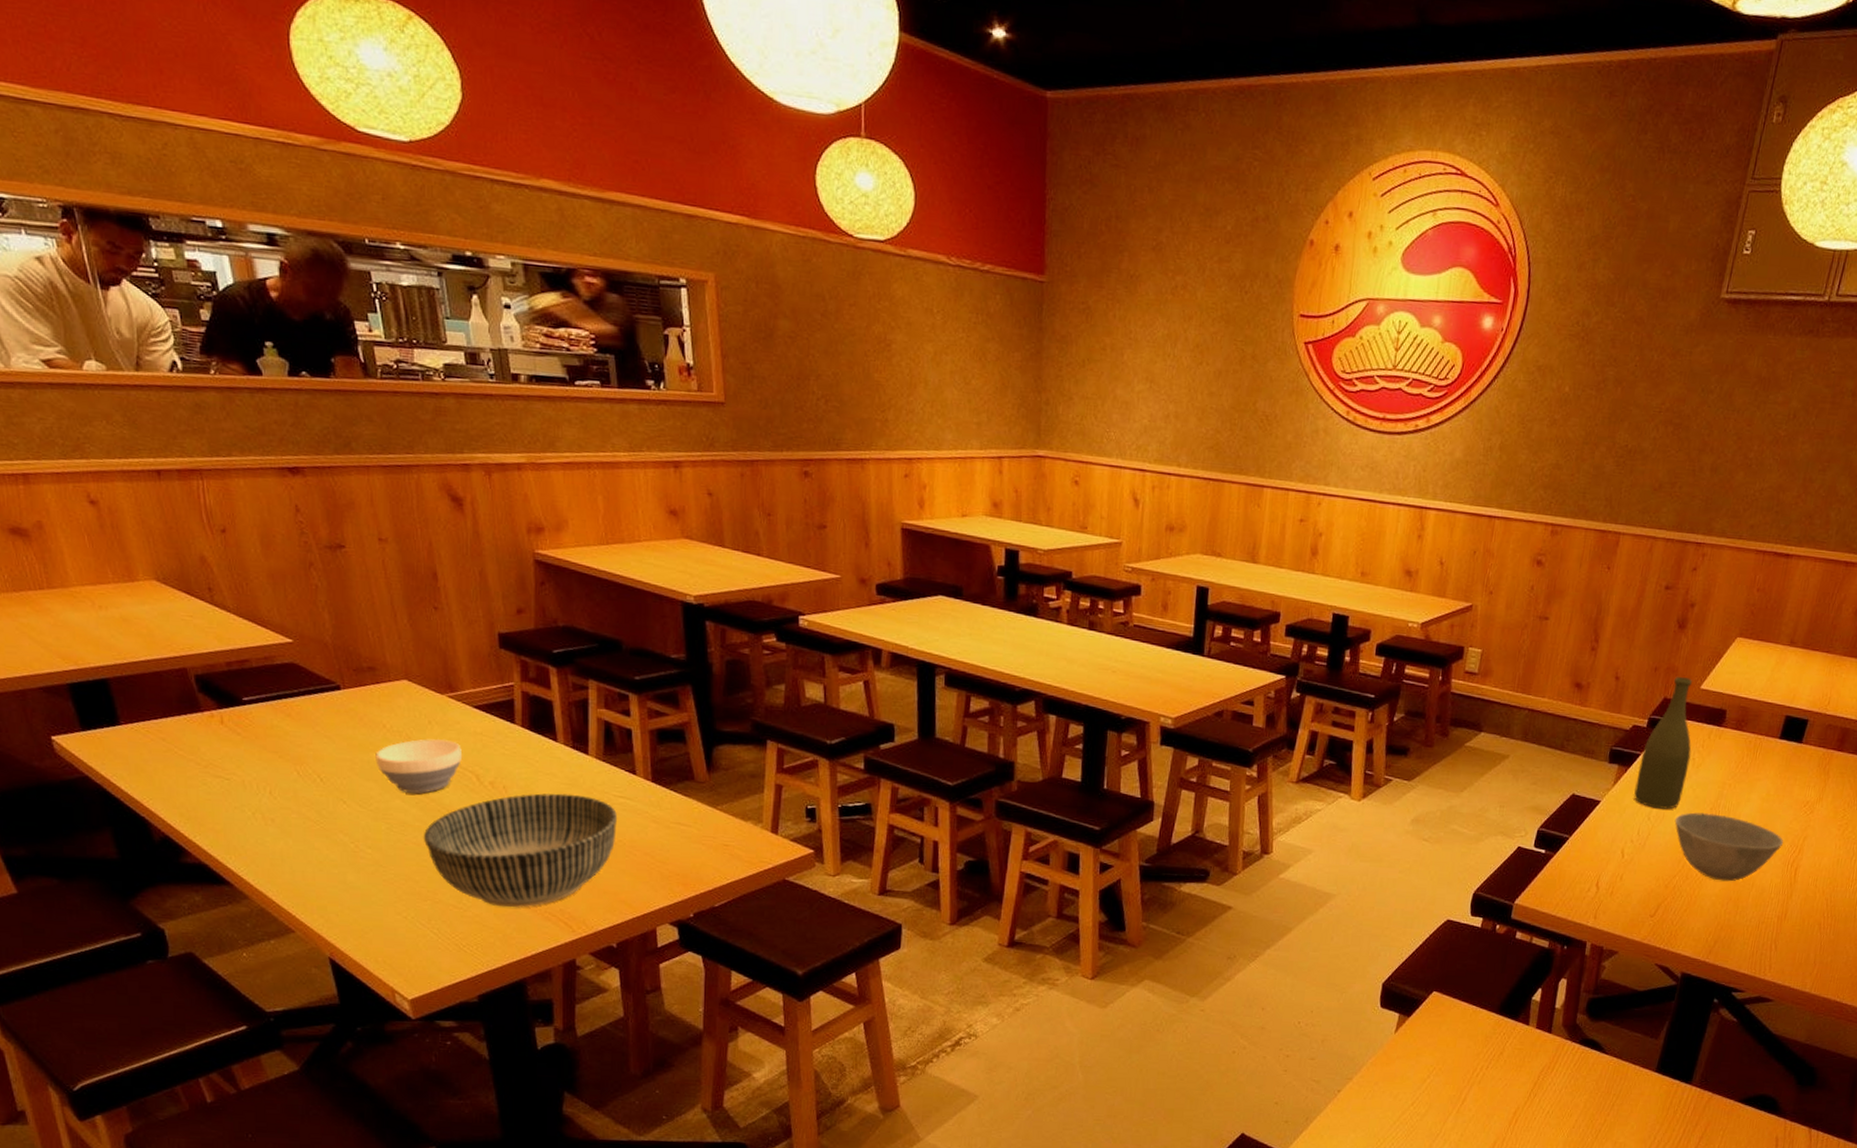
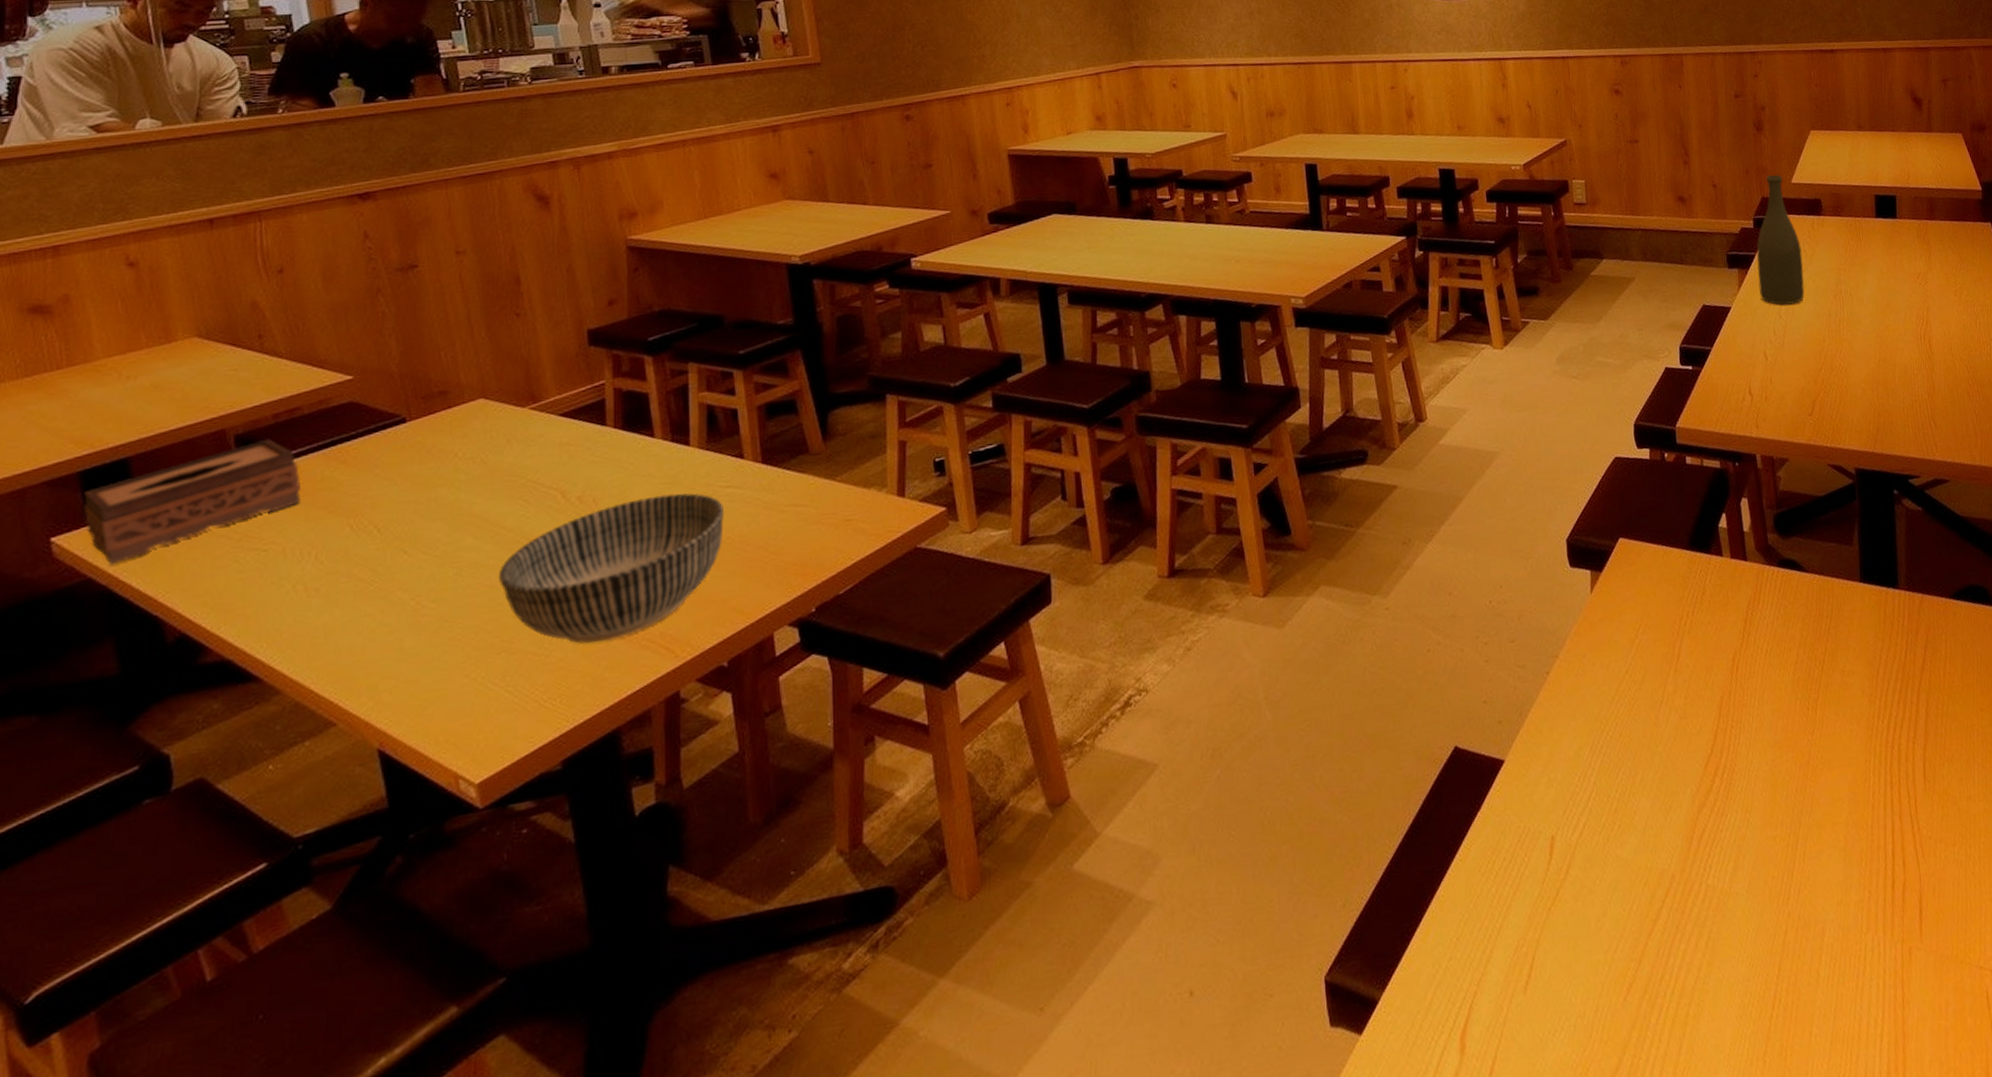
tissue box: none [74,683,255,768] -> present [83,439,301,565]
bowl: present [375,738,462,794] -> none [444,457,545,528]
bowl: present [1674,812,1784,882] -> none [1804,300,1910,367]

